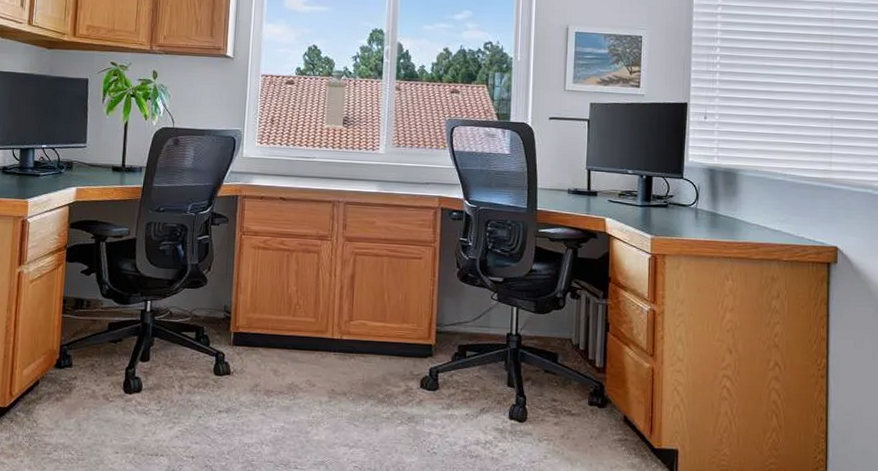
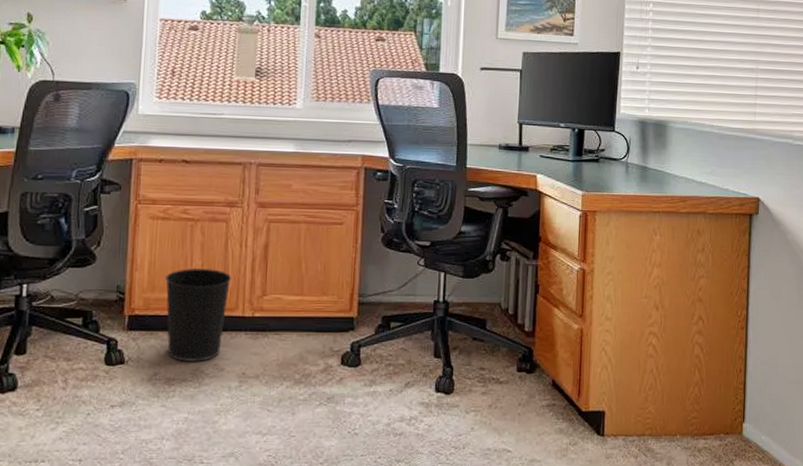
wastebasket: none [264,293,323,377] -> present [164,269,232,362]

